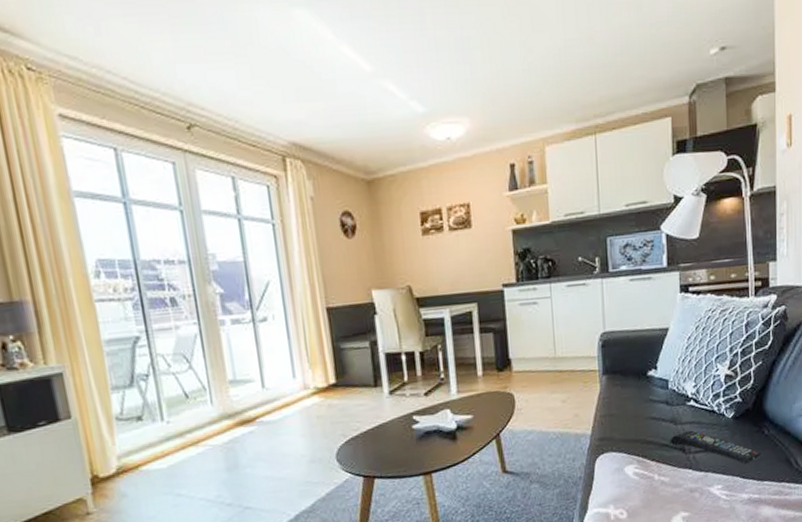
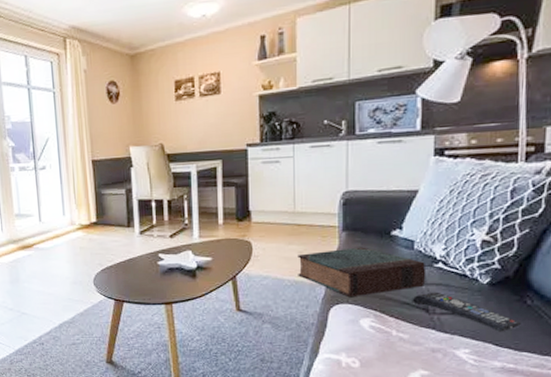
book: none [561,390,681,445] -> present [298,247,427,298]

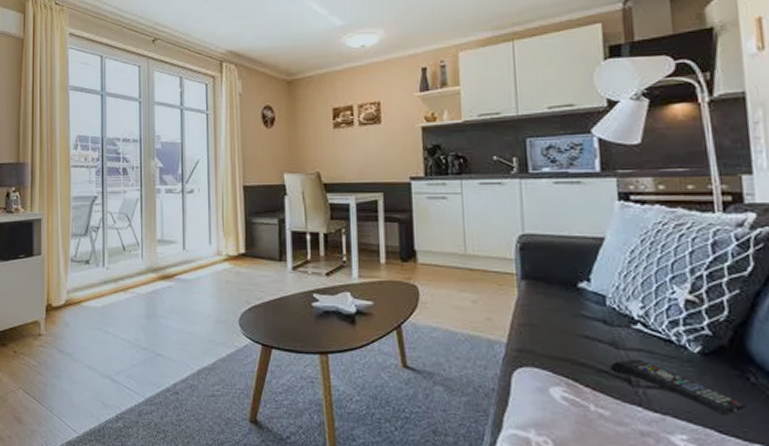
book: present [298,247,427,298] -> none [471,299,624,360]

